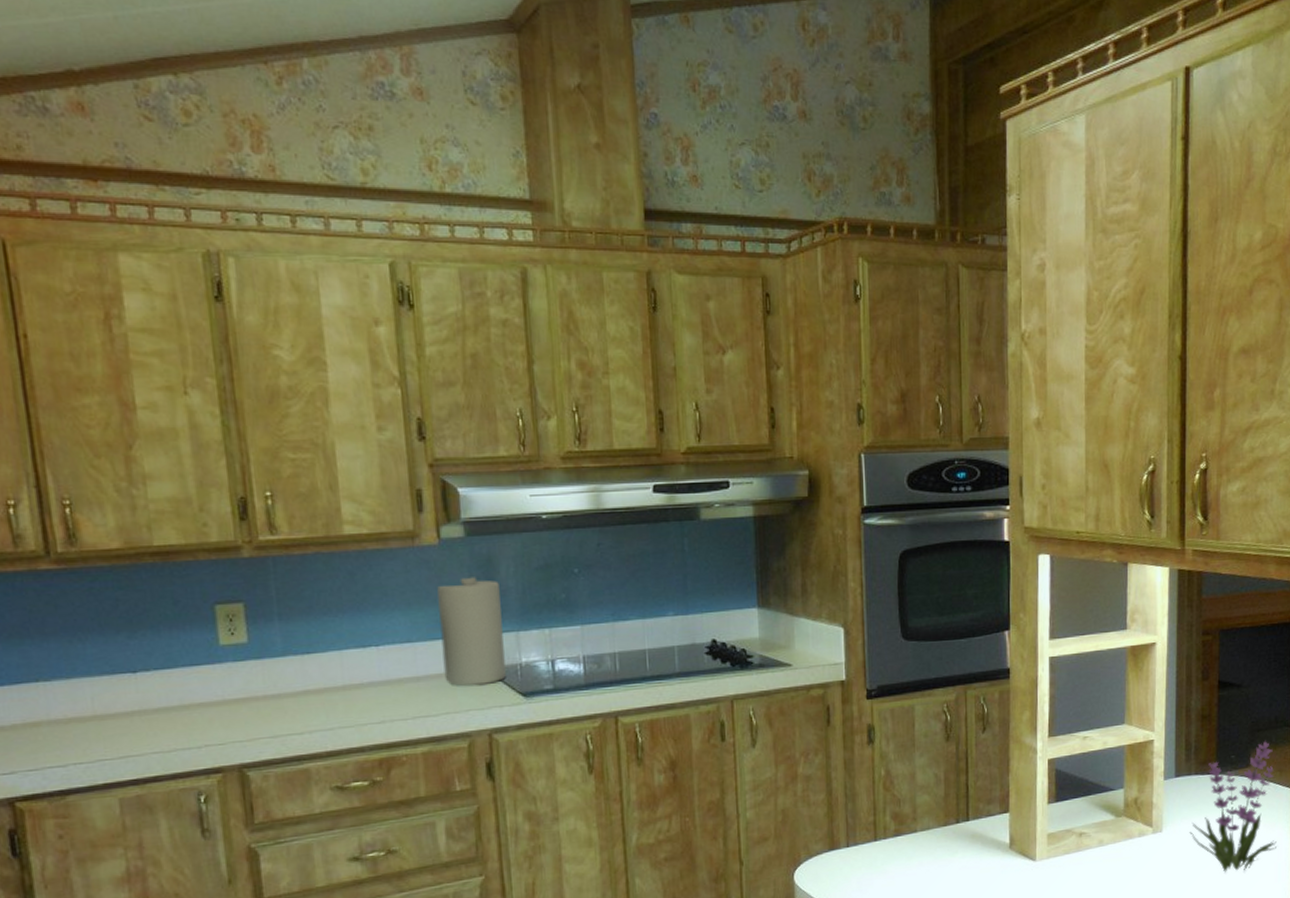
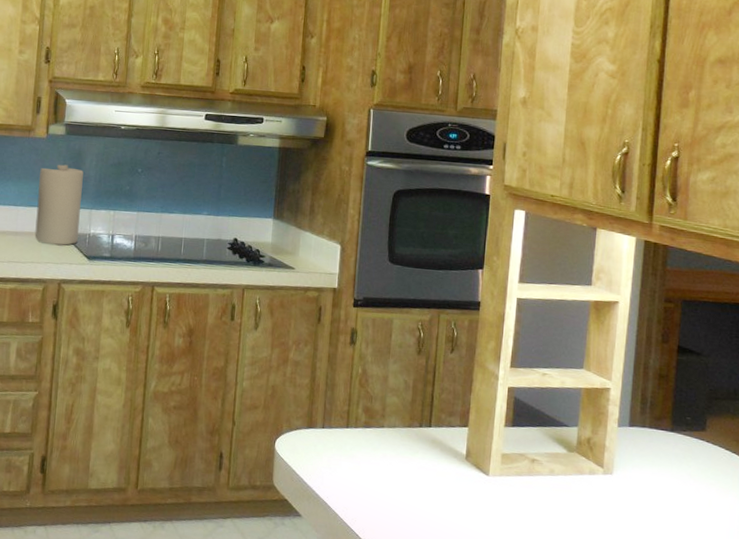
plant: present [1189,741,1276,872] -> none [639,410,730,530]

